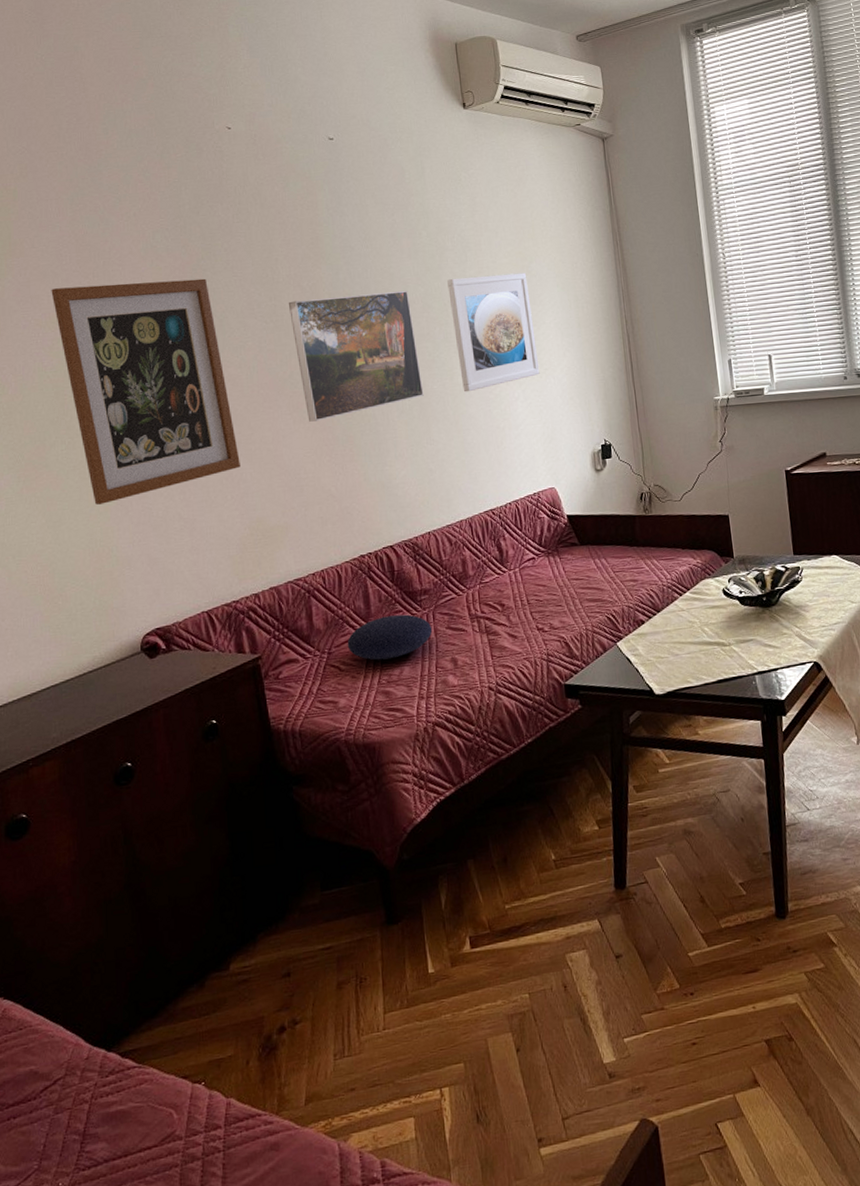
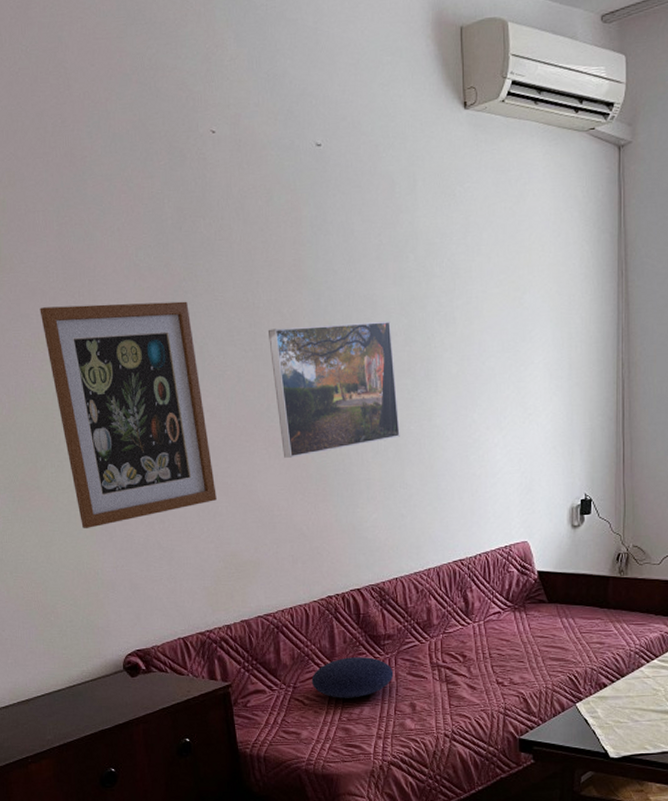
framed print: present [447,272,540,392] -> none [433,305,523,435]

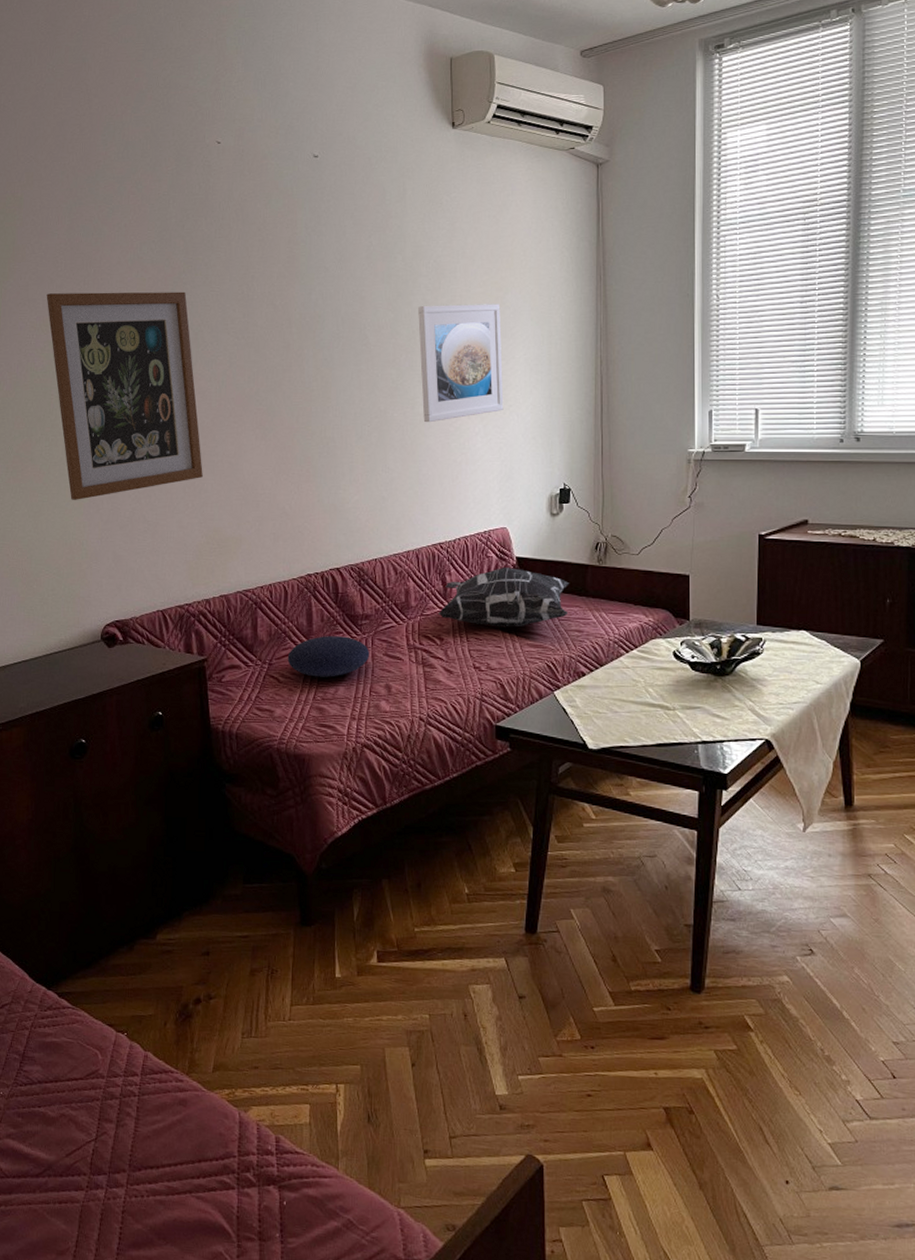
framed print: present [267,320,400,458] -> none [260,314,384,439]
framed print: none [433,305,523,435] -> present [418,303,504,423]
decorative pillow: none [461,582,591,642] -> present [439,567,570,627]

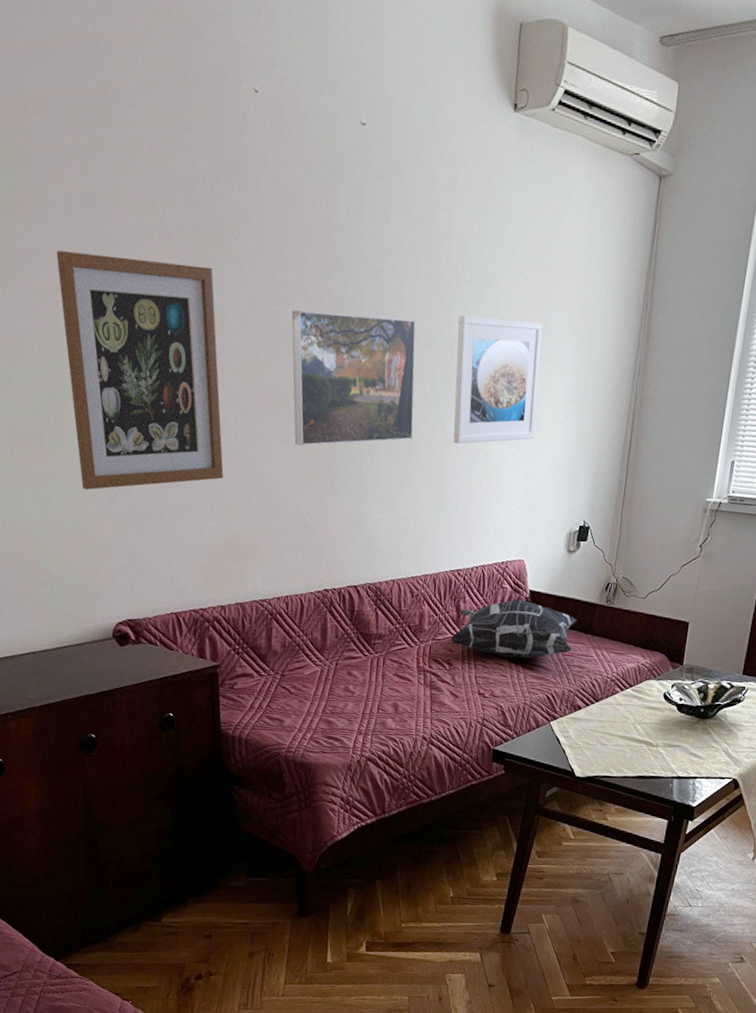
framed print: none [260,314,384,439] -> present [291,310,416,446]
cushion: present [287,636,370,677] -> none [299,651,381,693]

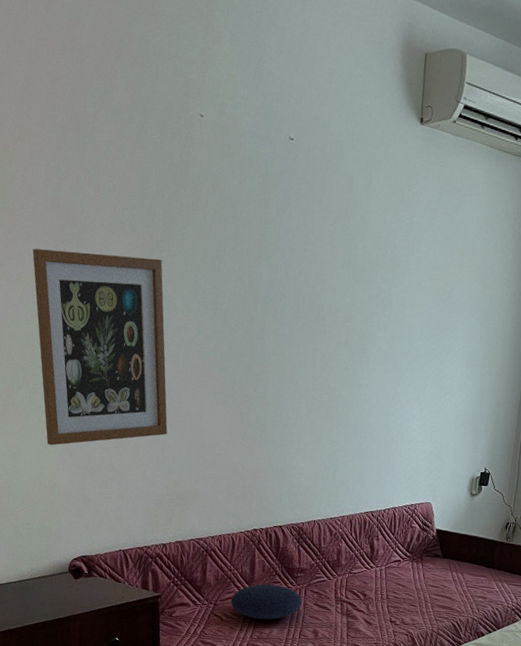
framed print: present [291,310,416,446] -> none [228,292,336,406]
cushion: none [299,651,381,693] -> present [230,584,303,620]
decorative pillow: present [450,599,578,659] -> none [364,537,480,590]
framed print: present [453,314,543,444] -> none [367,293,447,403]

